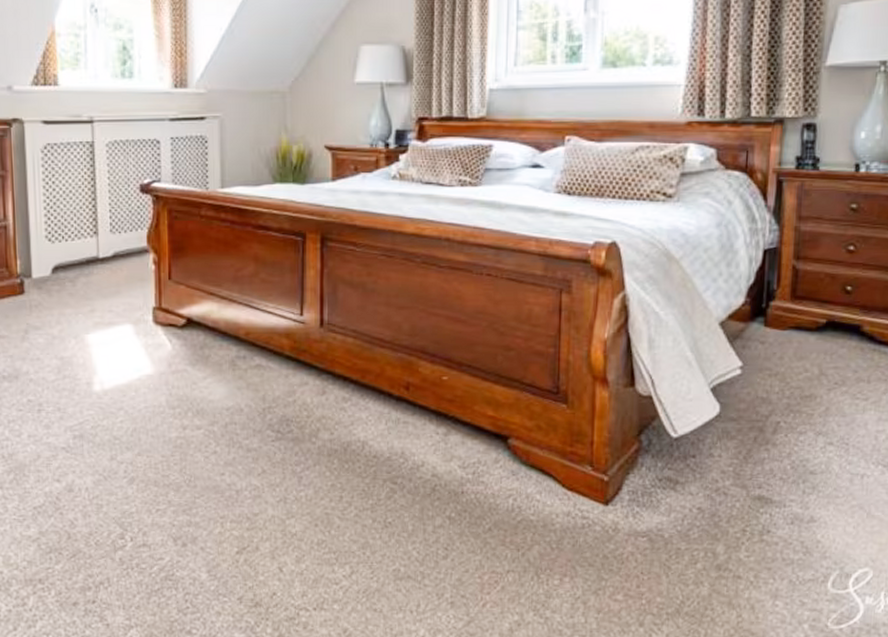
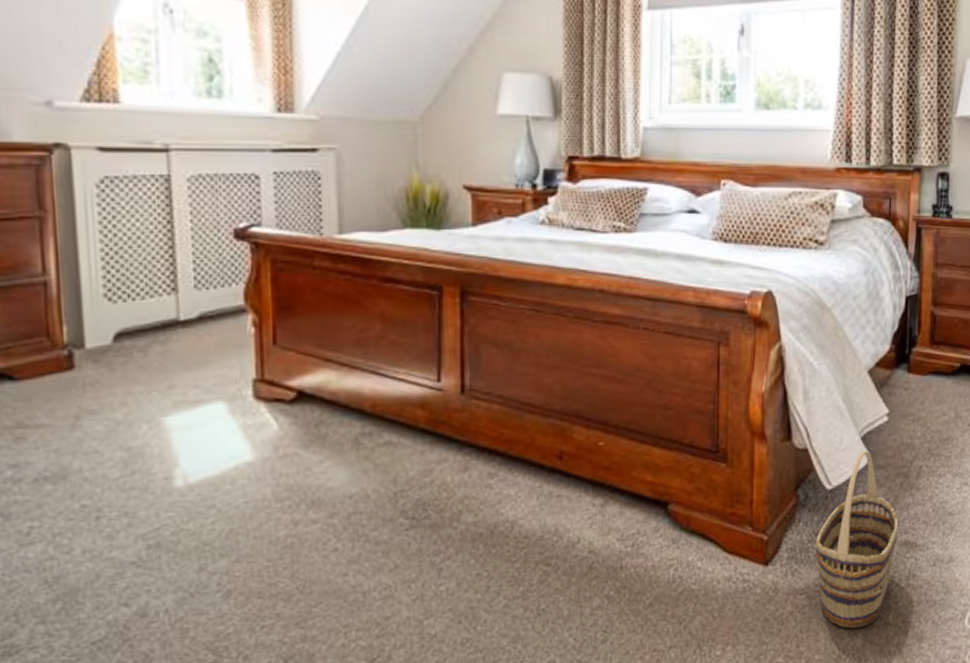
basket: none [658,401,751,577] -> present [815,450,898,629]

